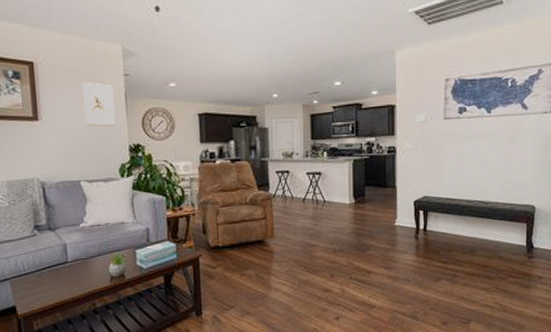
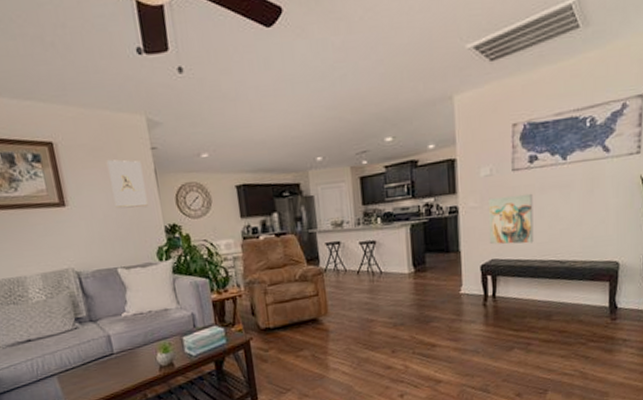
wall art: none [422,140,461,184] -> present [487,193,534,245]

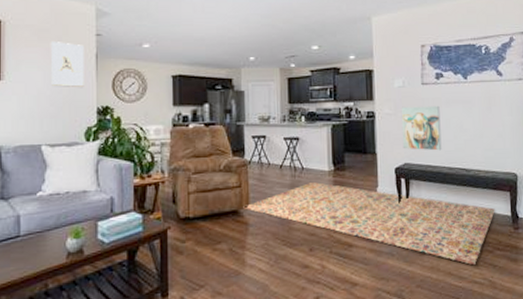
rug: none [322,285,591,358] -> present [243,182,495,266]

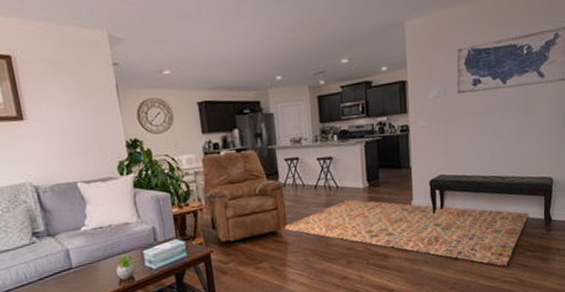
wall sculpture: present [50,42,84,88] -> none [66,74,109,123]
wall art: present [401,105,442,151] -> none [436,114,477,161]

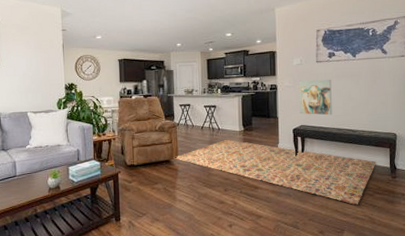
wall art: none [436,114,477,161] -> present [298,79,332,116]

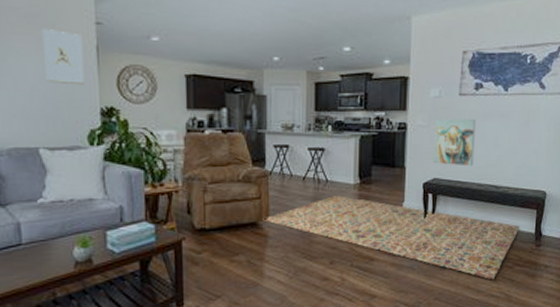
wall sculpture: none [30,36,55,70] -> present [41,29,84,86]

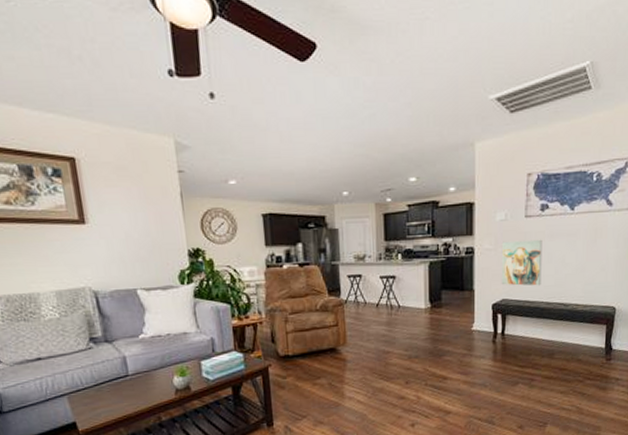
wall sculpture: present [41,29,84,86] -> none [130,180,172,230]
rug: present [263,196,520,280] -> none [341,320,589,394]

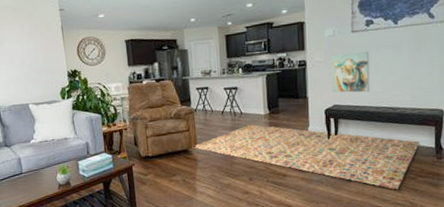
rug: none [341,320,589,394] -> present [192,124,419,190]

